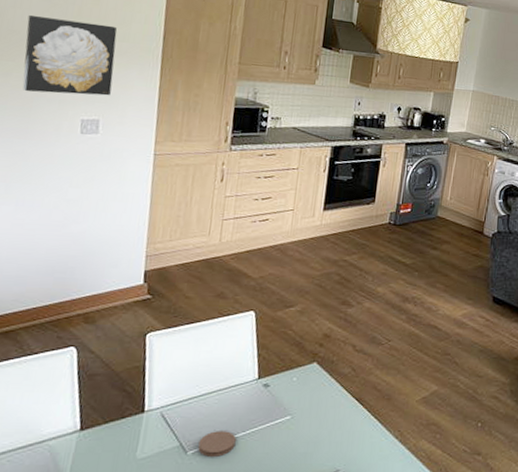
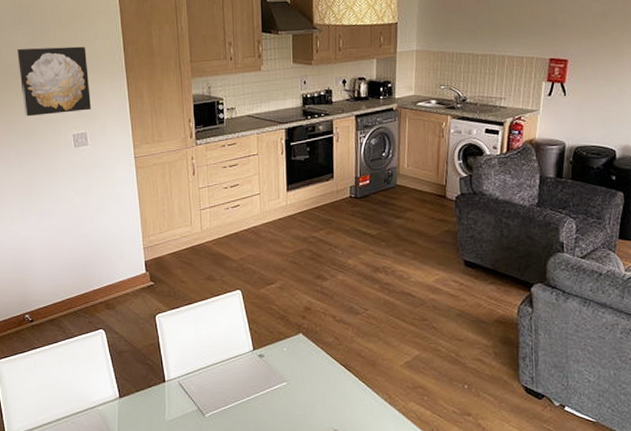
coaster: present [198,431,236,457] -> none [213,396,243,419]

